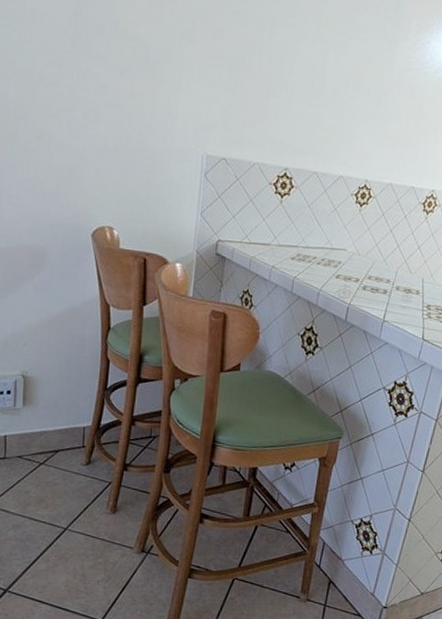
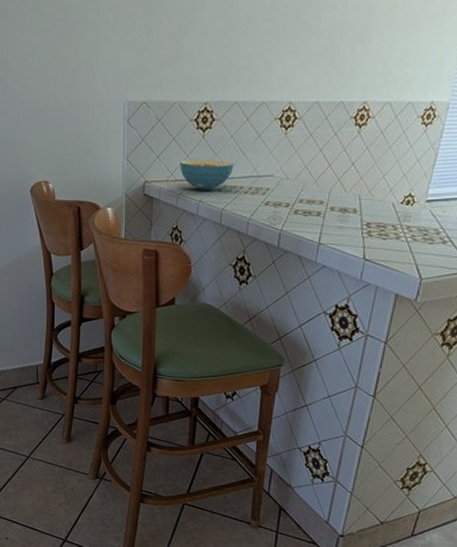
cereal bowl: none [255,223,309,257] -> present [180,159,234,190]

